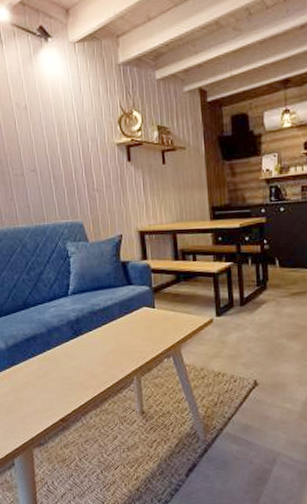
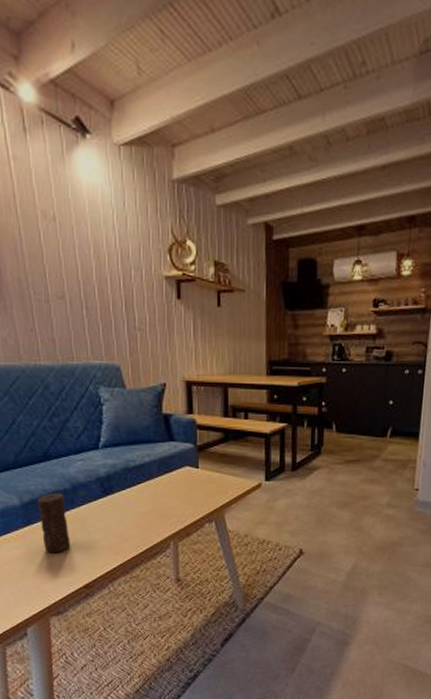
candle: none [19,336,48,391] -> present [37,493,71,554]

